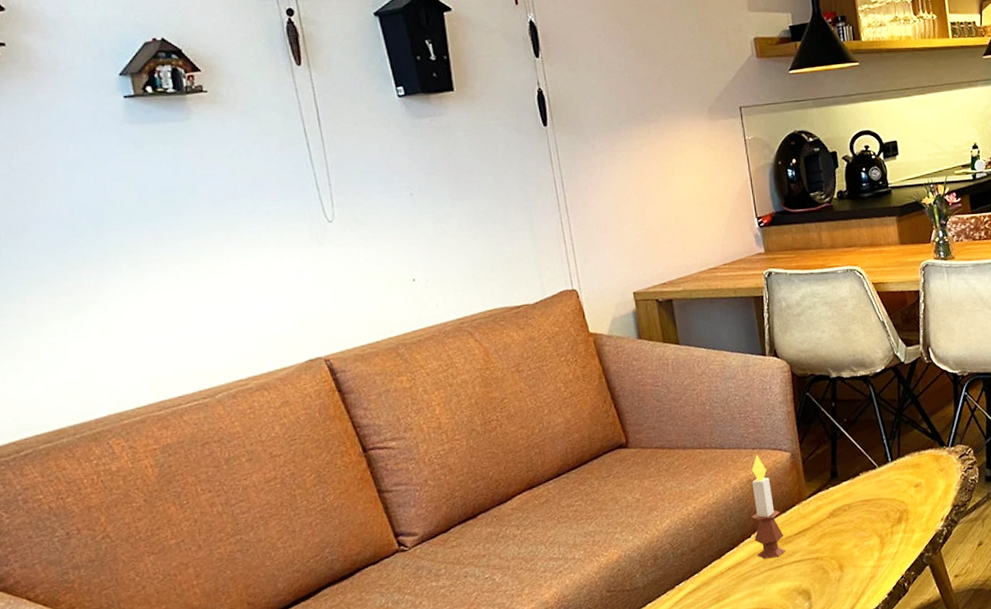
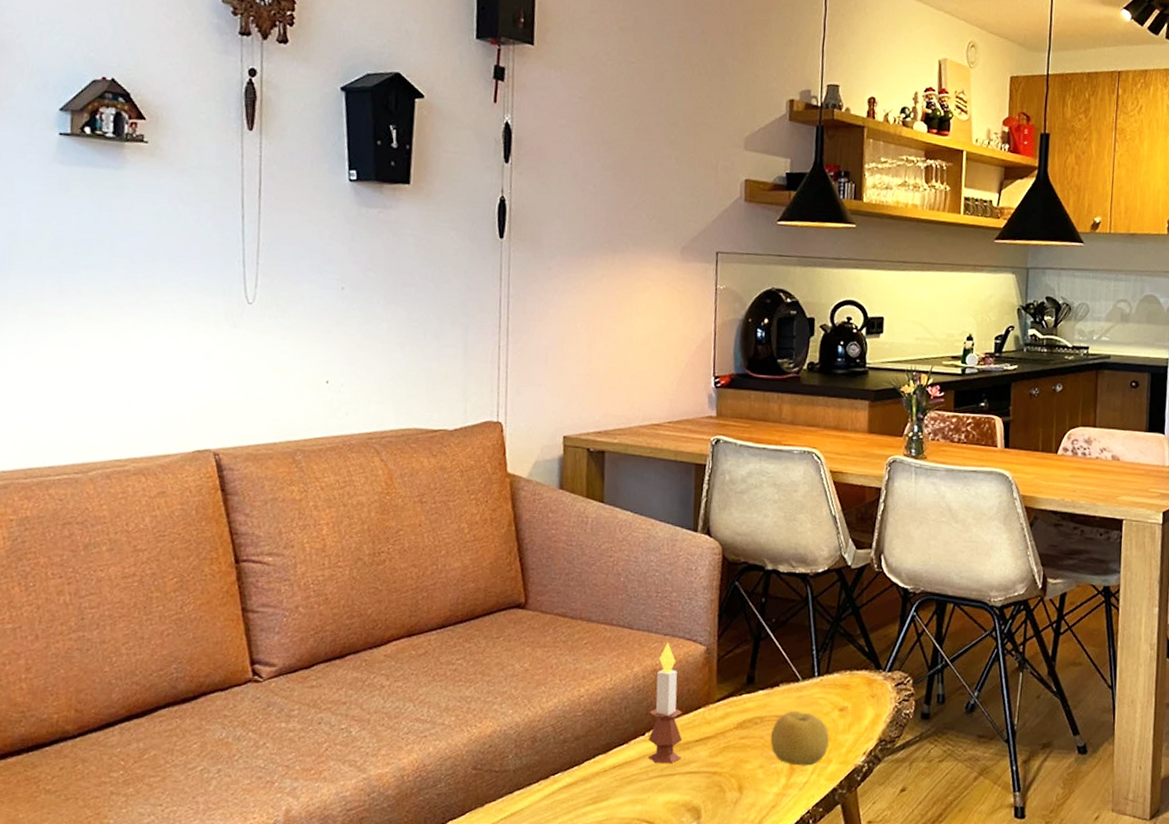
fruit: none [859,493,910,540] -> present [770,710,829,766]

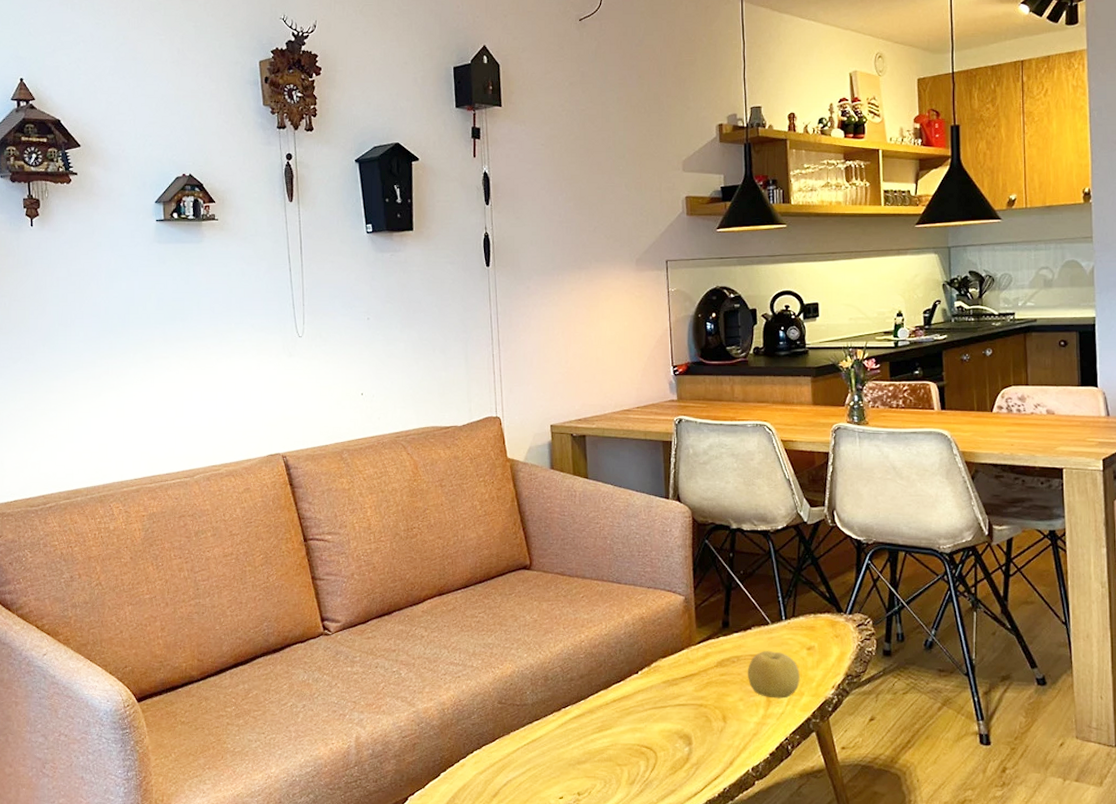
candle: present [648,642,683,764] -> none [640,594,671,698]

